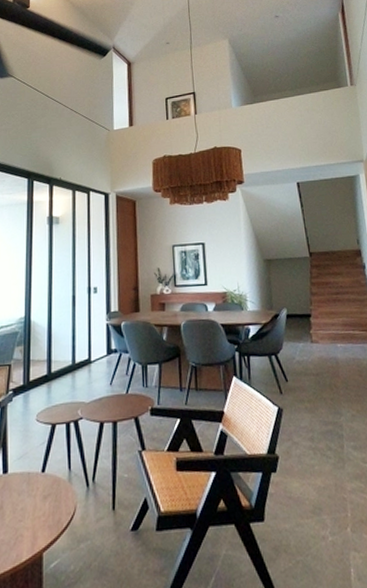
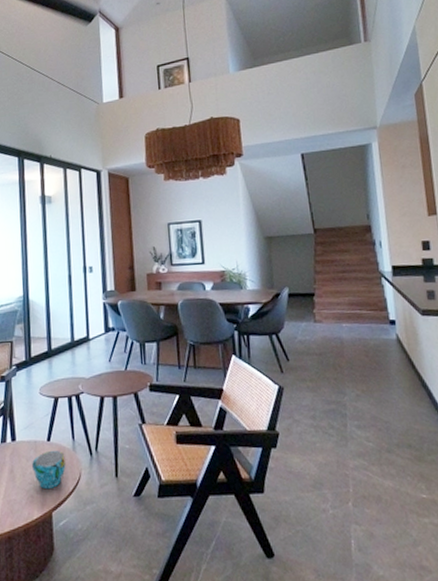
cup: none [24,483,60,527] -> present [32,451,66,490]

